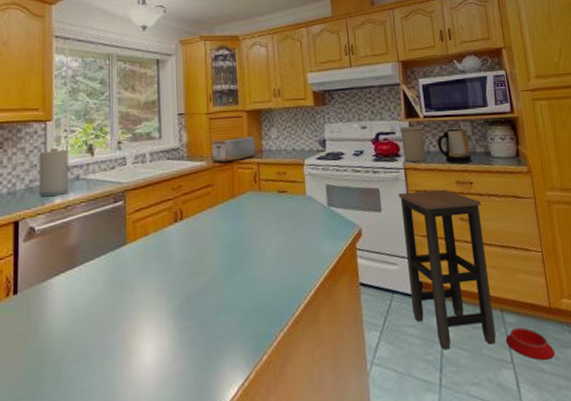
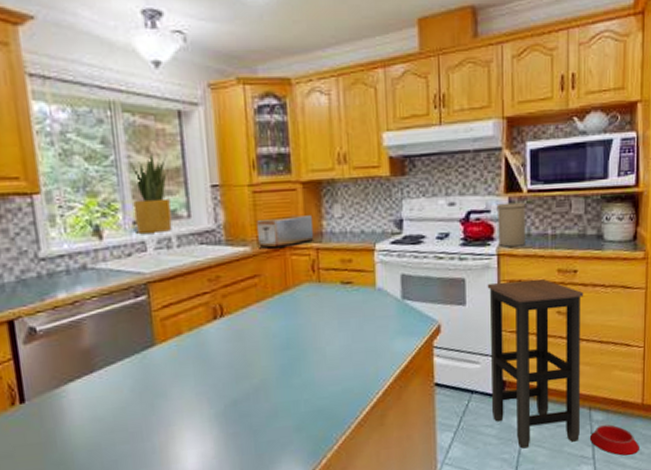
paper towel holder: present [38,148,69,198] -> none [28,230,75,292]
planter: none [117,91,147,152] -> present [126,154,172,235]
kettle: present [437,127,472,164] -> none [541,204,580,249]

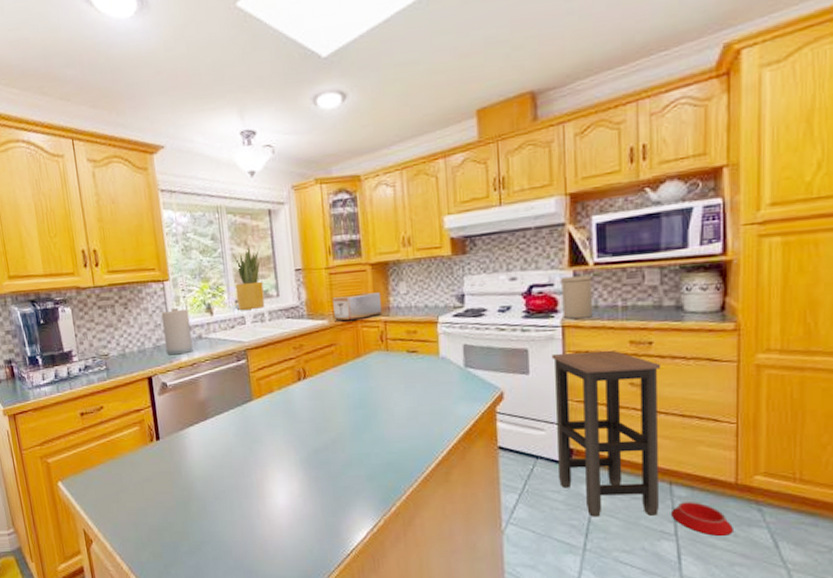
paper towel holder: none [28,230,75,292] -> present [161,308,193,356]

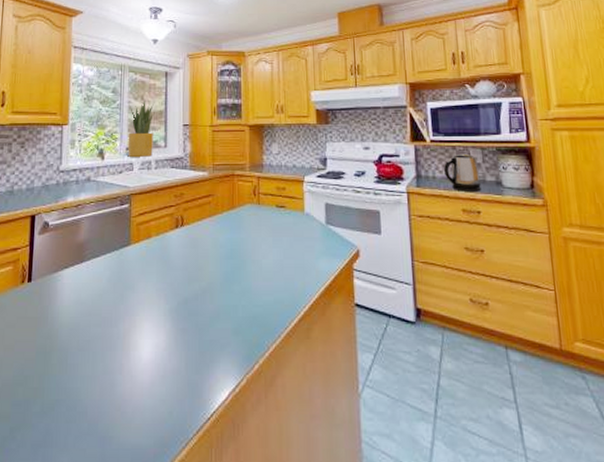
paper towel holder: present [161,308,193,356] -> none [53,151,82,195]
toaster: present [333,291,382,322] -> none [214,149,257,176]
bar stool: present [551,351,662,517] -> none [399,217,499,381]
canister: present [560,275,593,319] -> none [404,150,431,187]
kettle: none [610,275,656,321] -> present [444,153,481,192]
pet bowl: present [672,502,733,536] -> none [510,367,564,404]

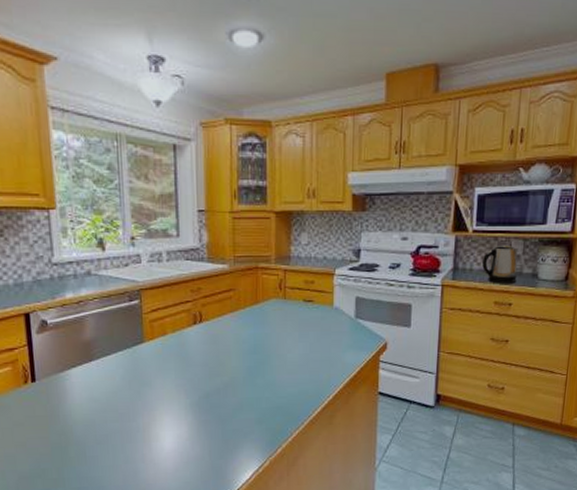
planter: present [127,101,155,158] -> none [128,180,163,249]

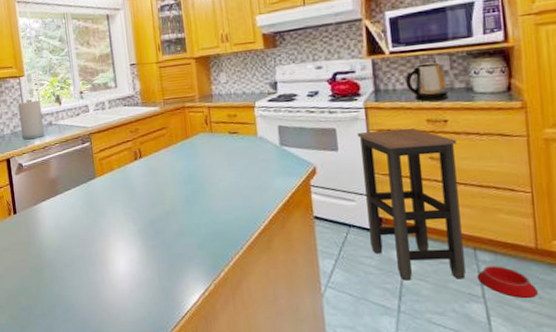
paper towel holder: none [44,240,80,291] -> present [17,99,45,140]
bar stool: none [427,310,517,454] -> present [357,128,466,281]
pet bowl: none [512,439,555,467] -> present [478,266,538,298]

